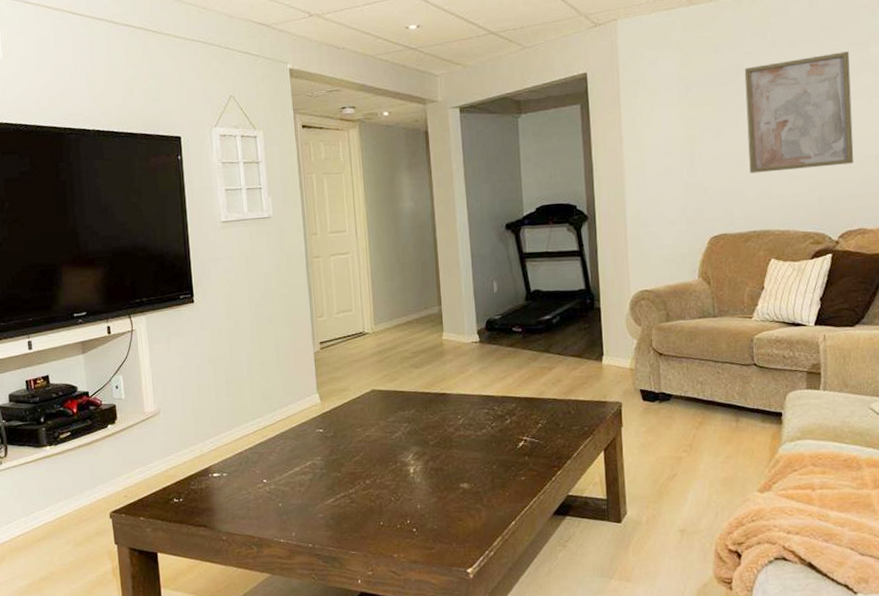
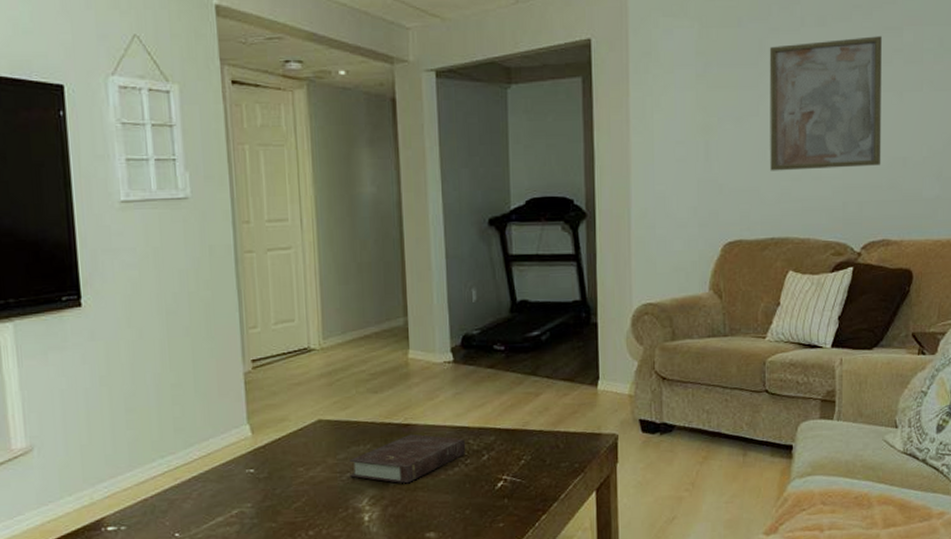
book: none [397,401,492,443] -> present [349,434,466,484]

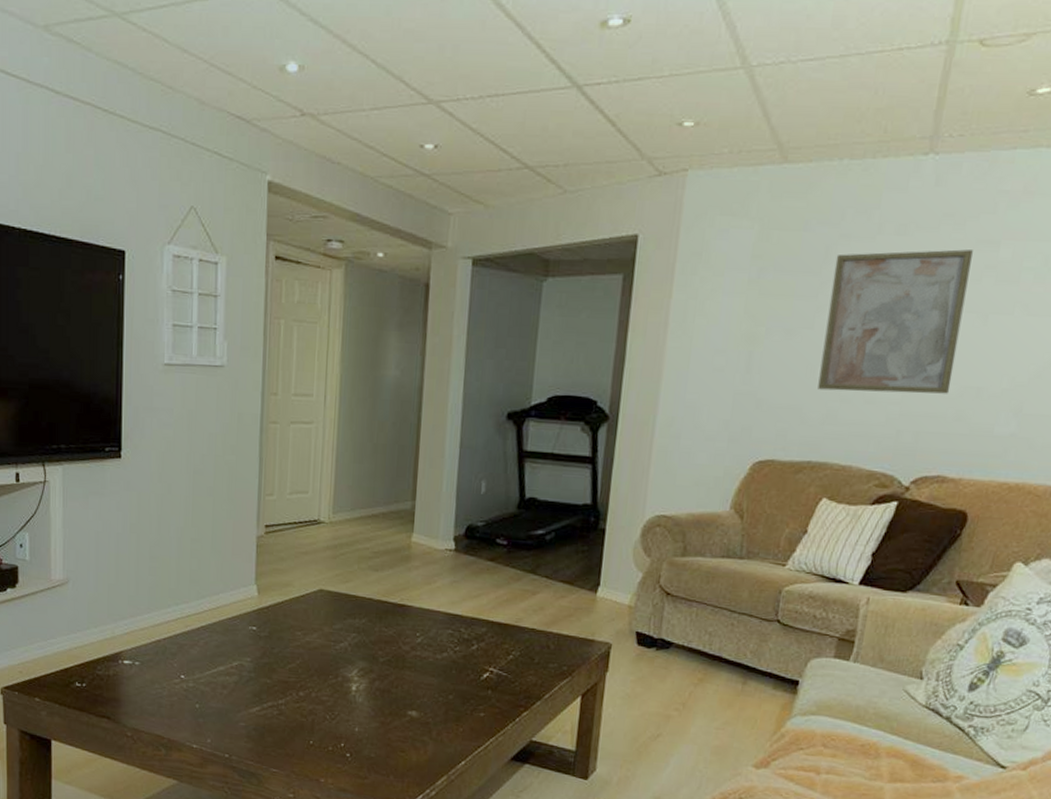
book: present [349,434,466,484] -> none [343,614,457,662]

